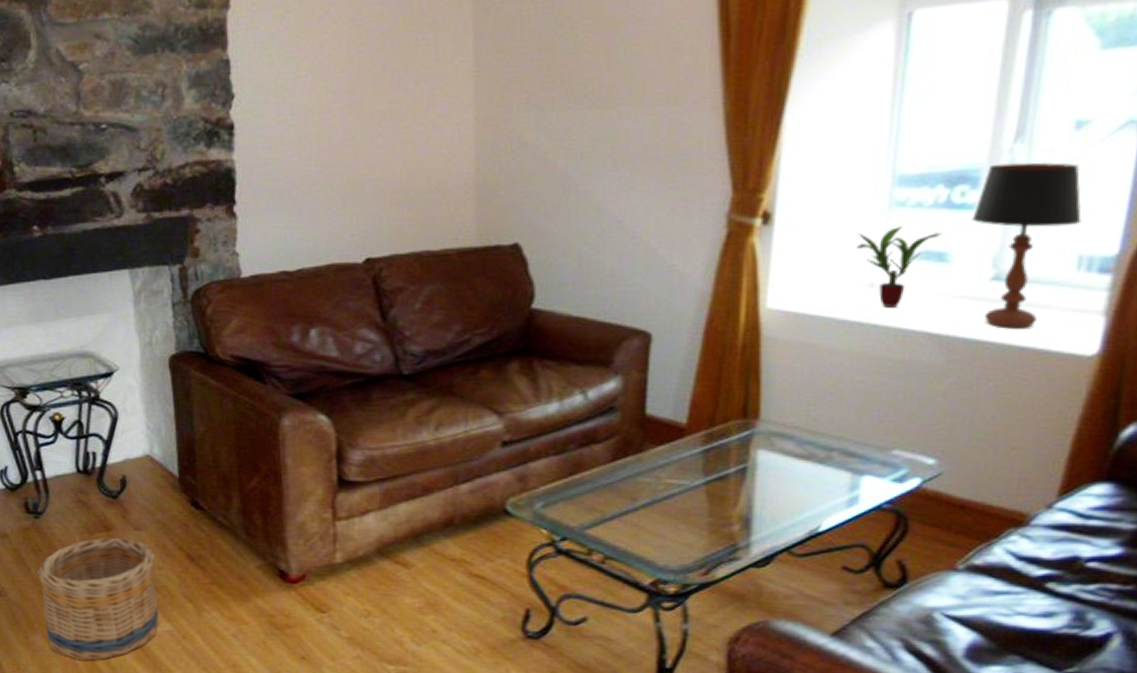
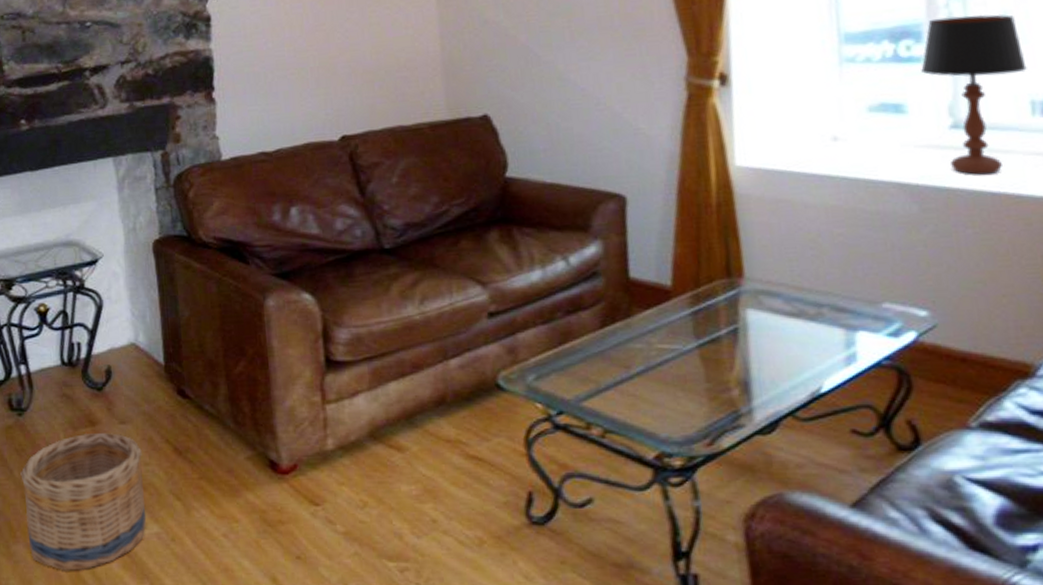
potted plant: present [855,227,943,307] -> none [813,81,895,160]

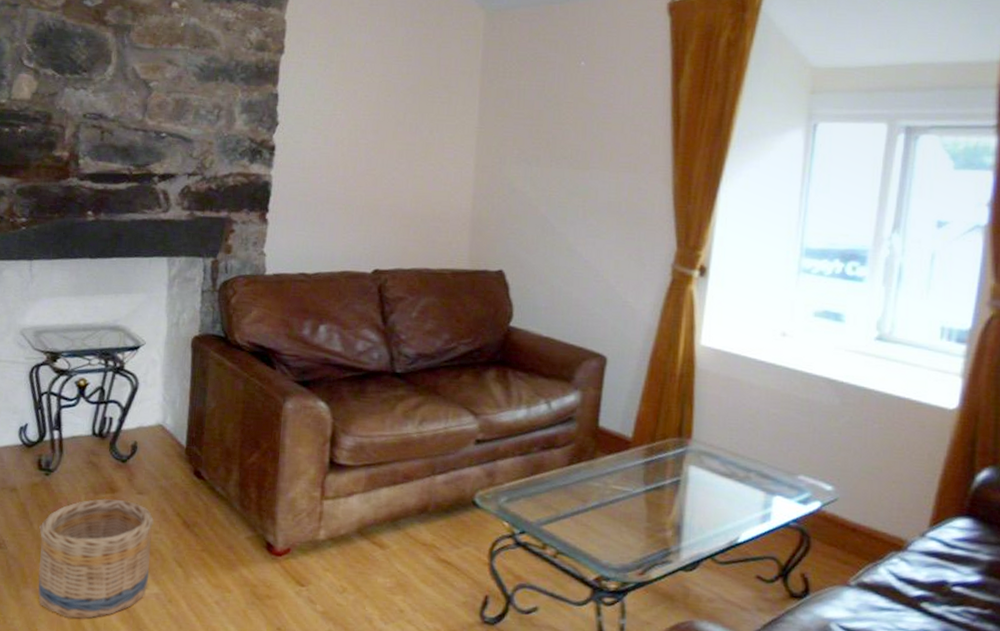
table lamp: present [921,14,1027,175] -> none [861,247,943,382]

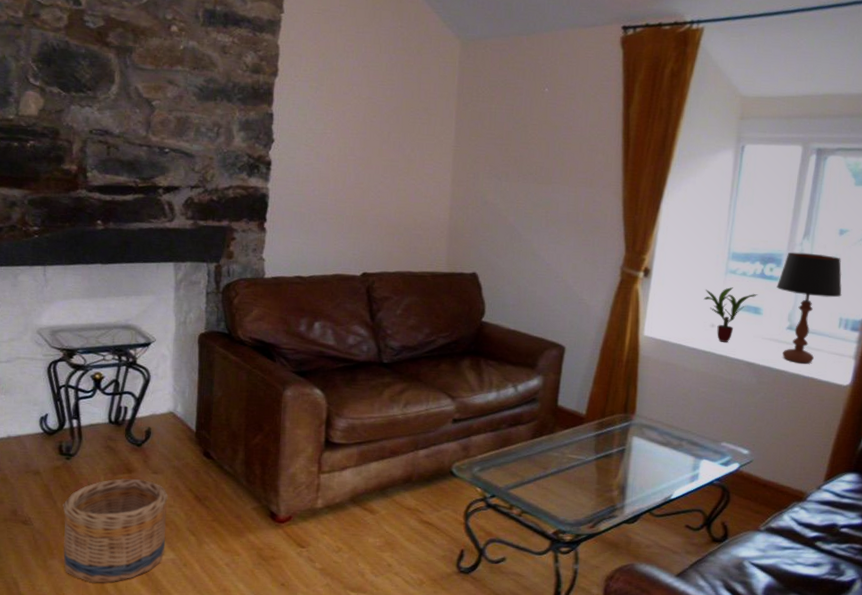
potted plant: none [772,289,839,354] -> present [703,287,758,342]
table lamp: none [861,247,943,382] -> present [776,252,842,364]

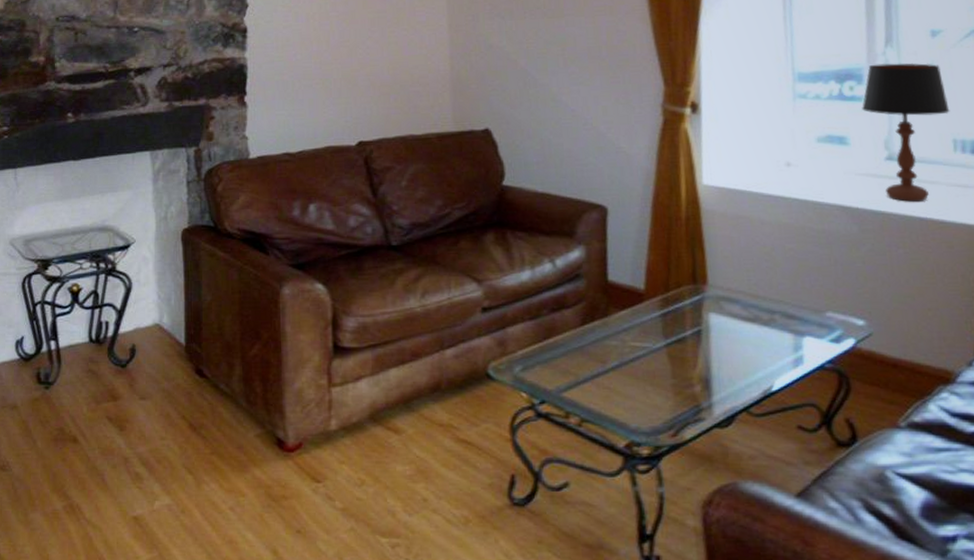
basket: present [63,478,168,583] -> none [43,407,159,539]
potted plant: present [703,287,758,342] -> none [770,115,840,184]

